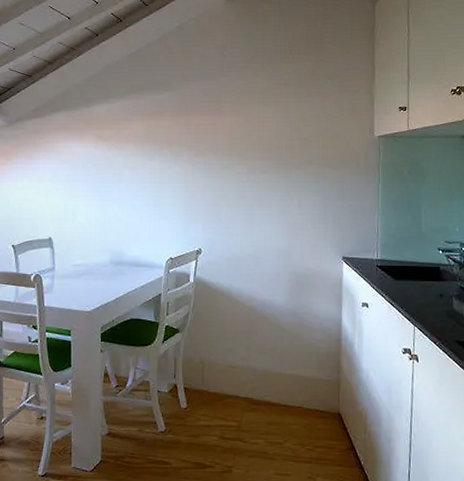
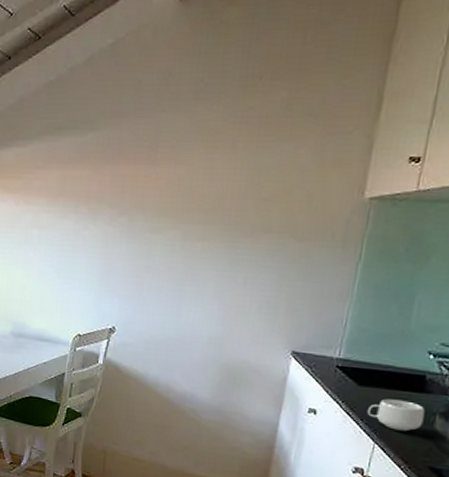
mug: none [404,288,445,314] -> present [367,398,425,432]

